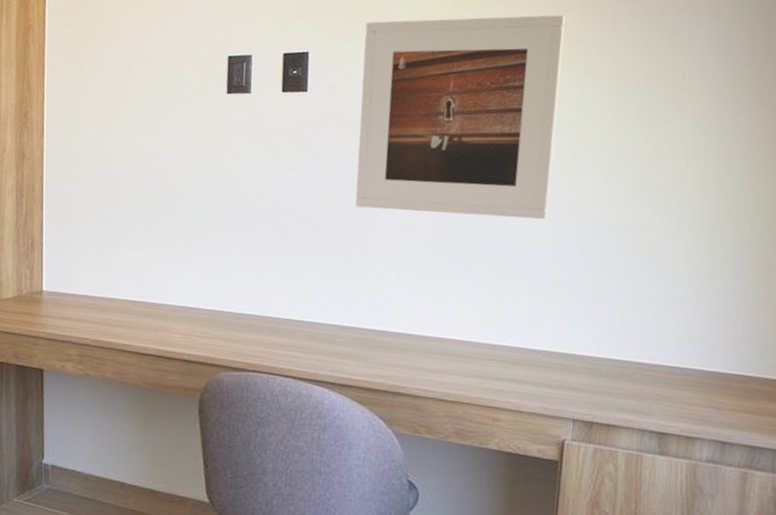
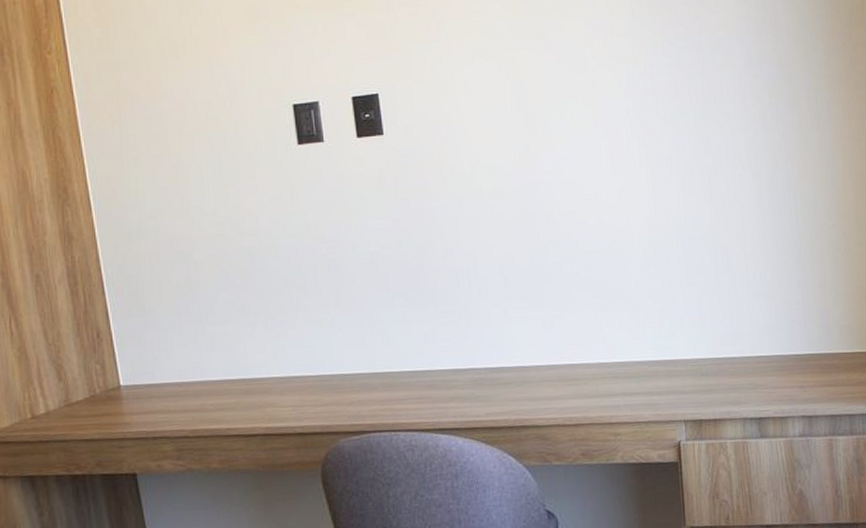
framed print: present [355,15,566,220] -> none [432,40,632,247]

